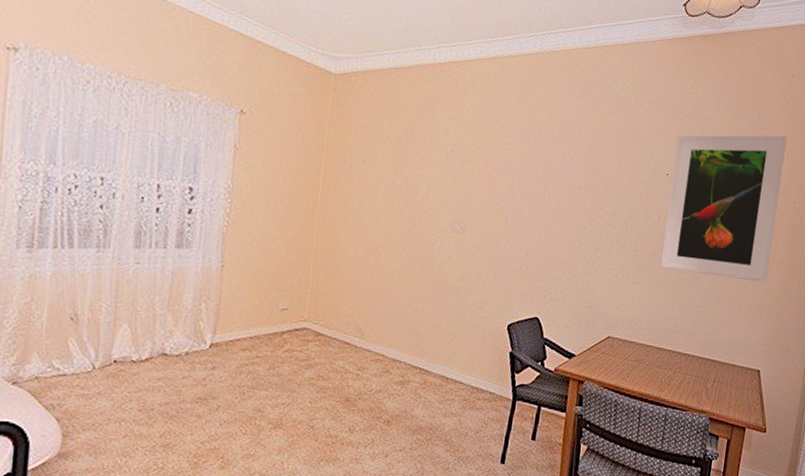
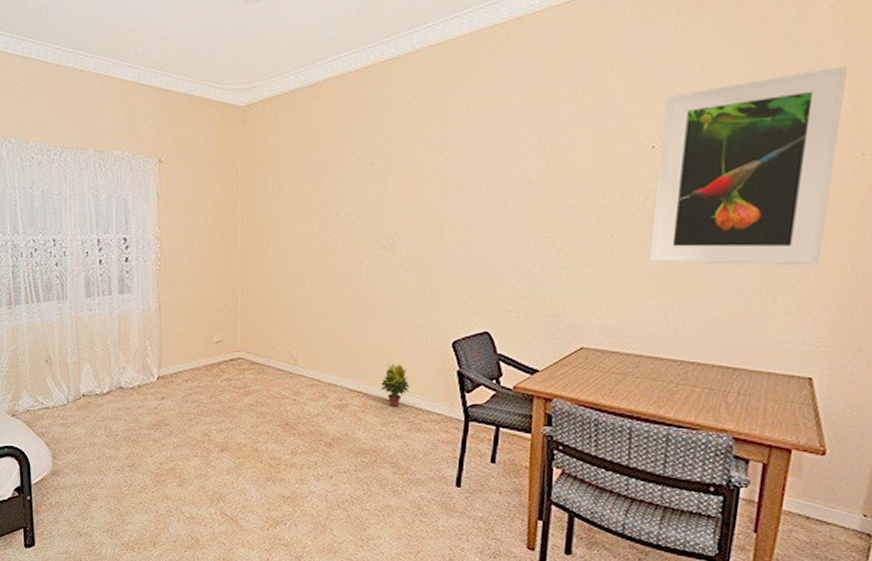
potted plant: none [441,343,467,386] -> present [381,364,409,408]

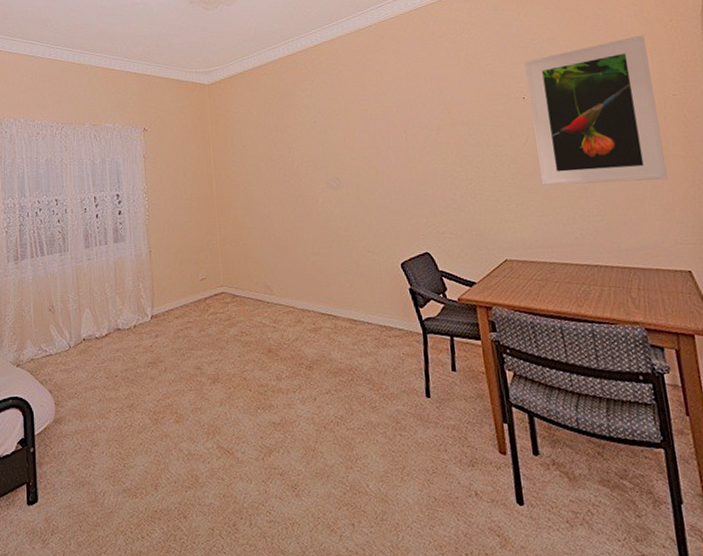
potted plant: present [381,364,409,408] -> none [347,287,371,327]

